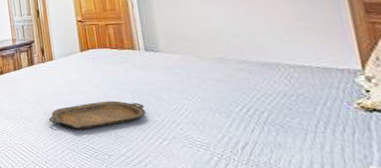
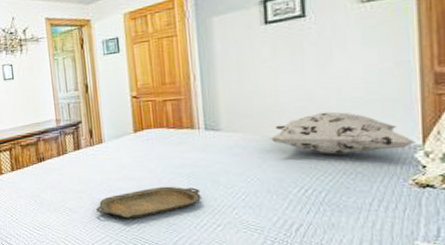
decorative pillow: none [206,37,356,77] -> present [269,111,417,155]

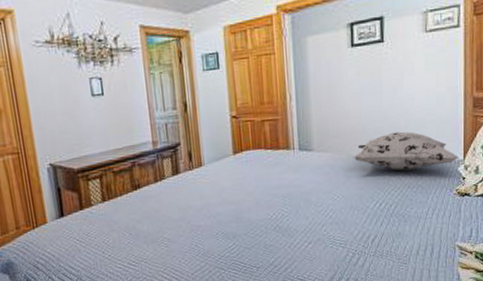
serving tray: present [95,186,201,219] -> none [195,207,295,245]

